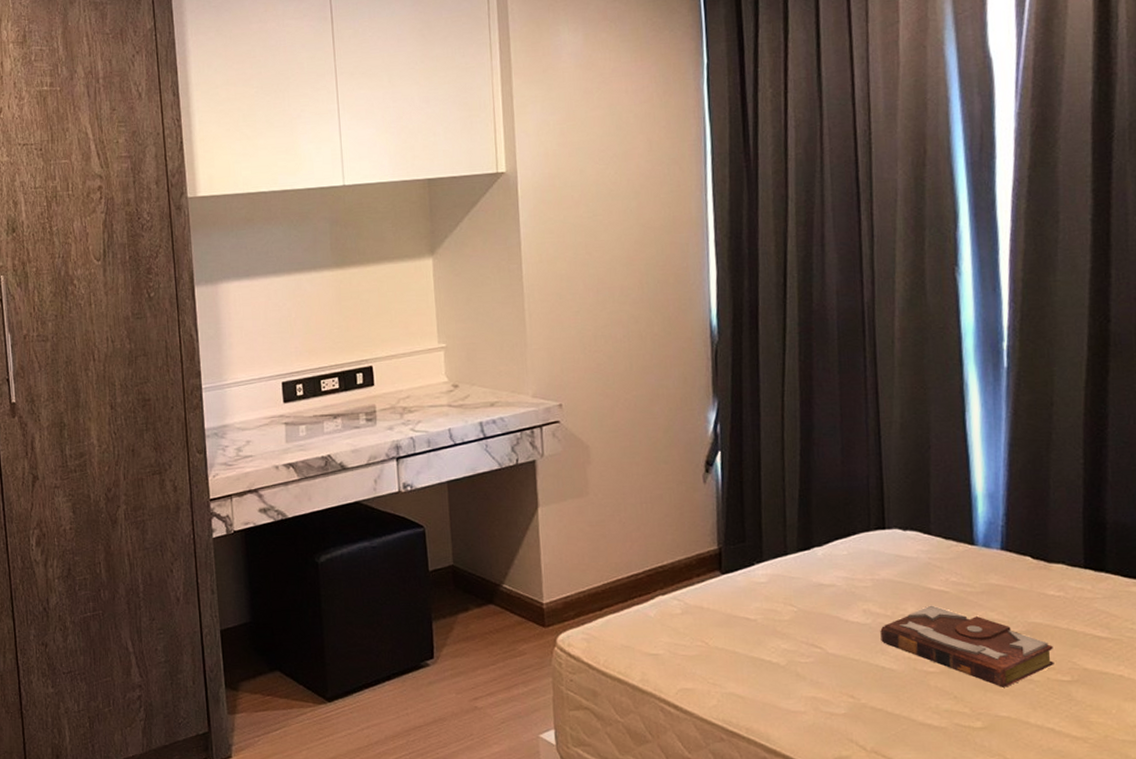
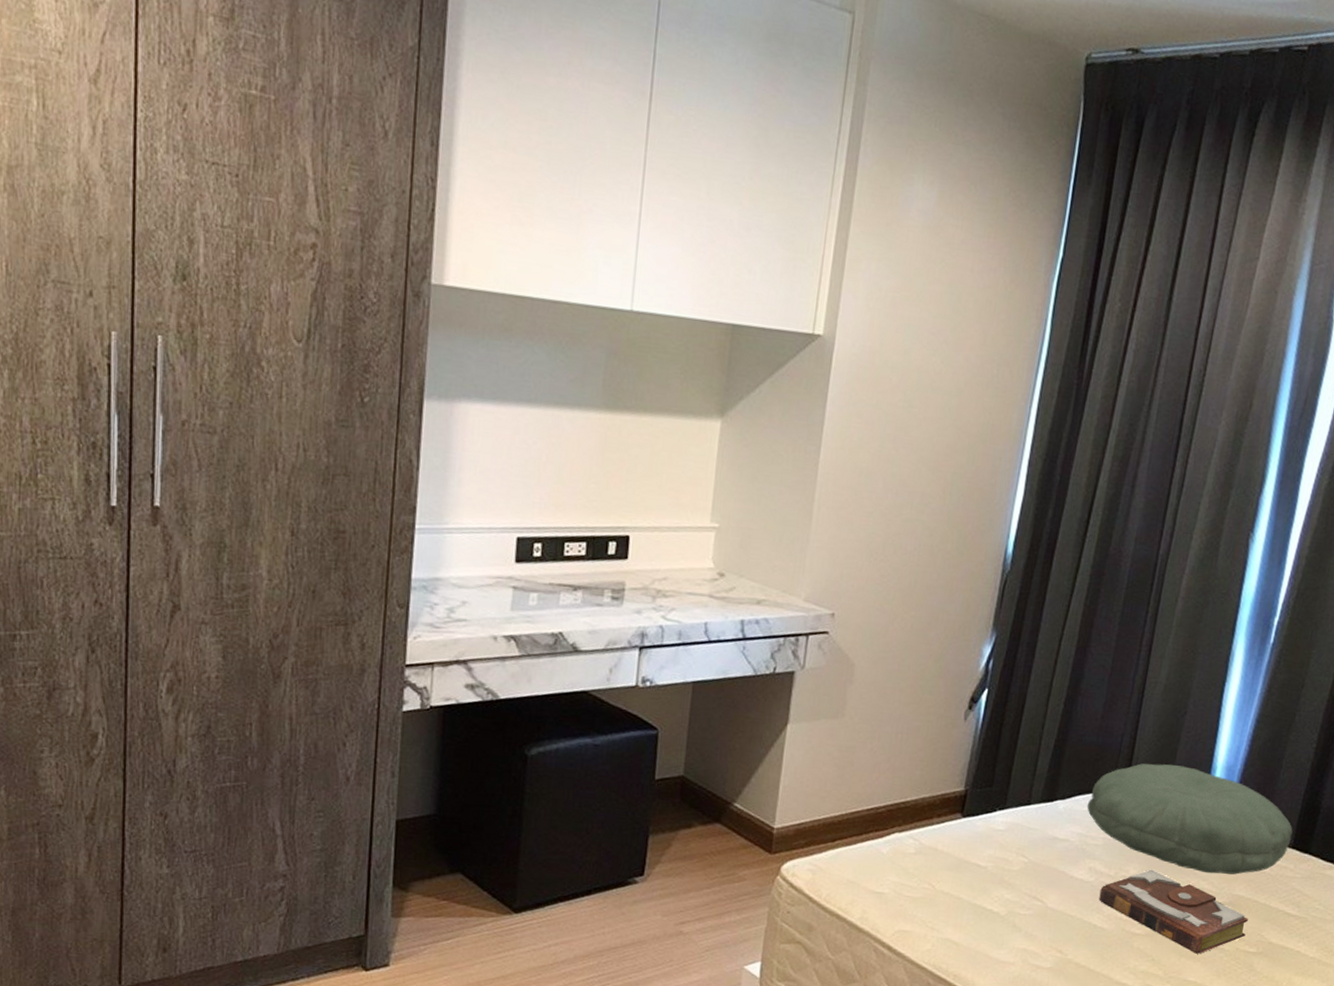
pillow: none [846,499,1081,604] -> present [1086,763,1293,875]

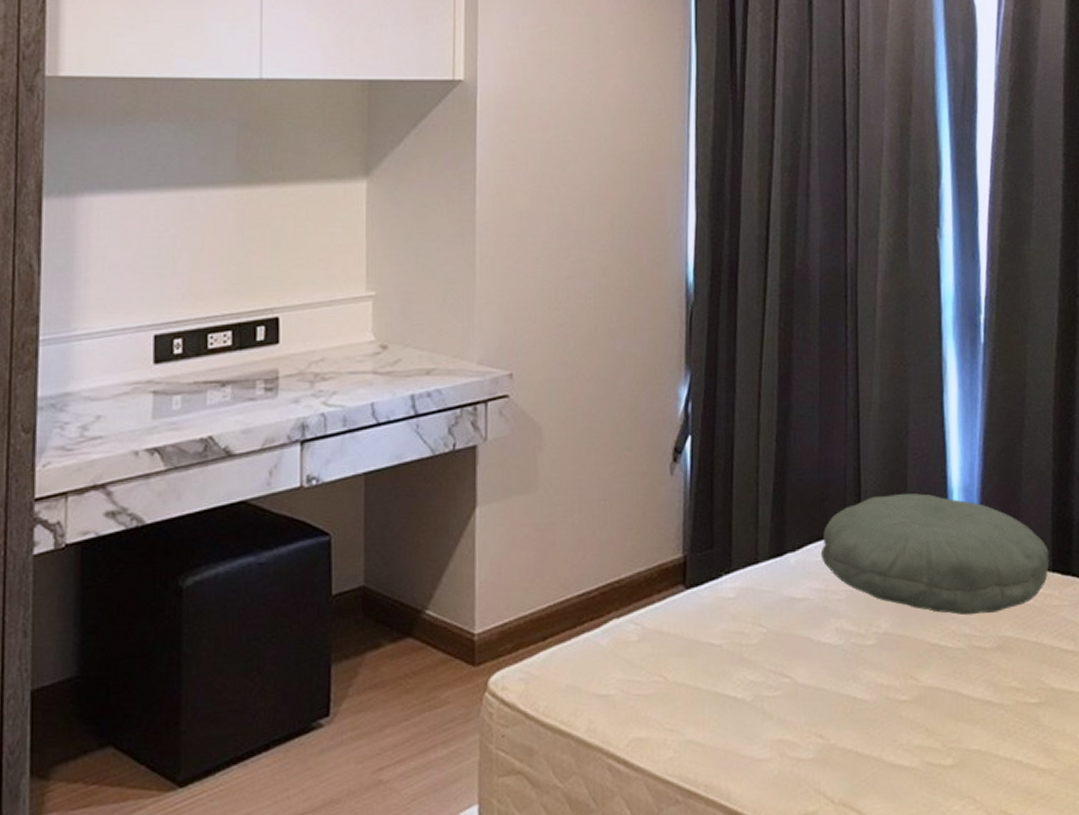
book: present [1099,869,1248,954] -> none [853,619,1023,715]

